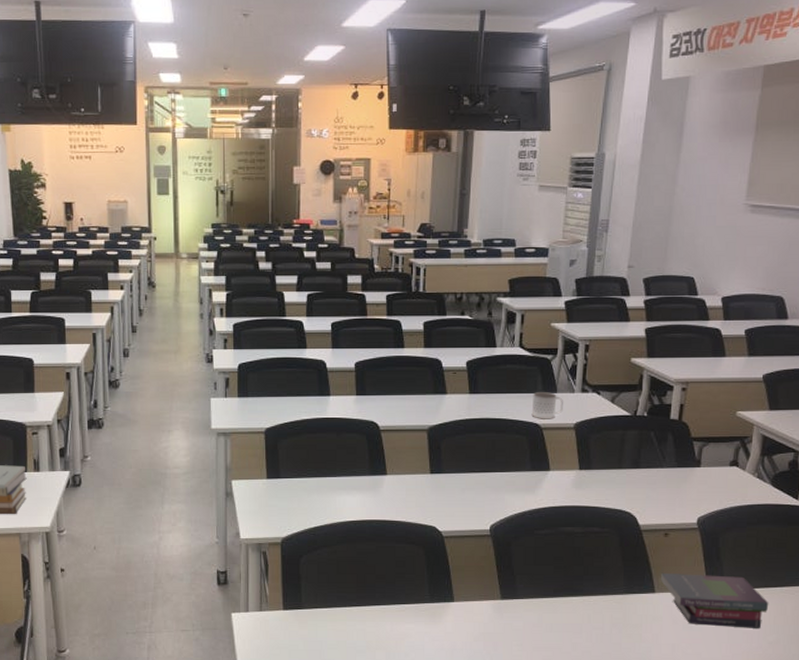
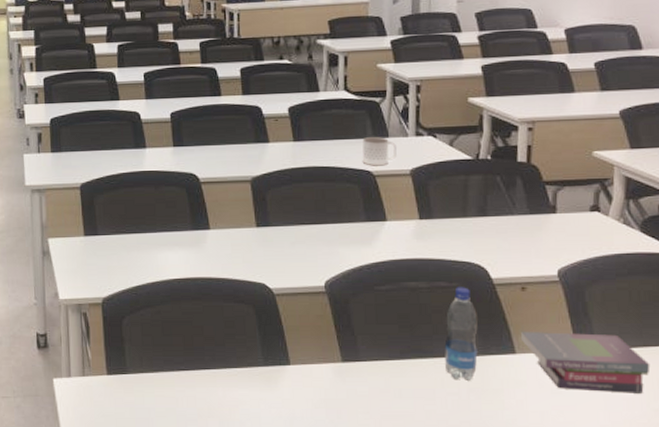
bottle: none [593,532,625,617] -> present [444,287,479,381]

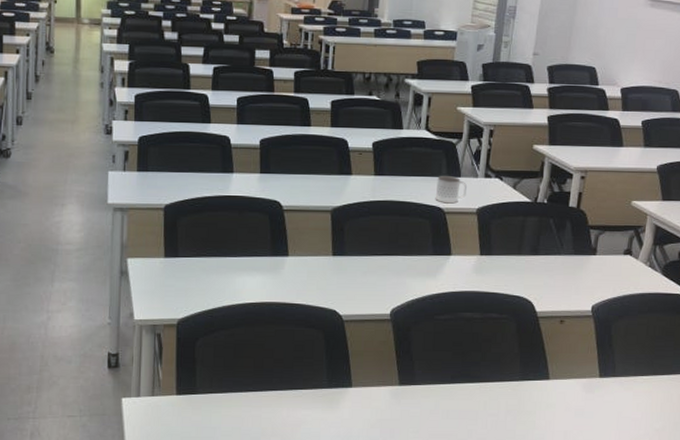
bottle: present [444,287,479,381] -> none [489,318,522,403]
books: present [520,331,651,393] -> none [554,359,657,416]

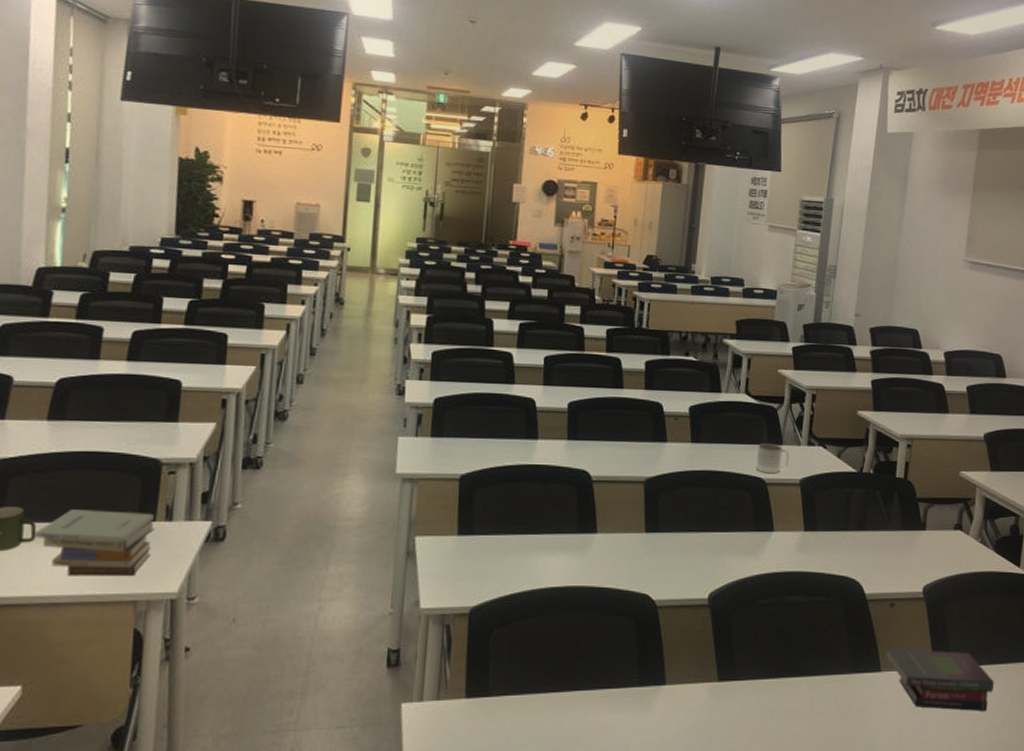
books: none [554,359,657,416] -> present [886,648,995,711]

